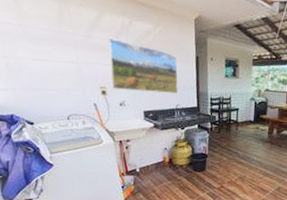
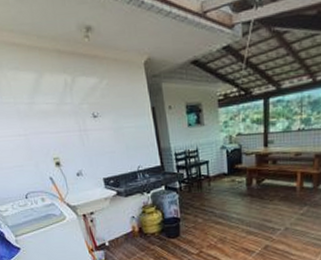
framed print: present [108,37,178,93] -> none [52,101,137,159]

